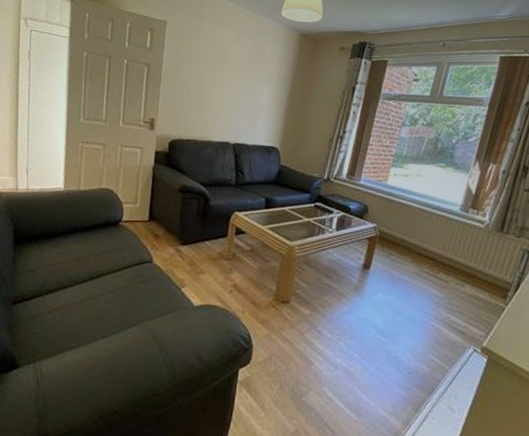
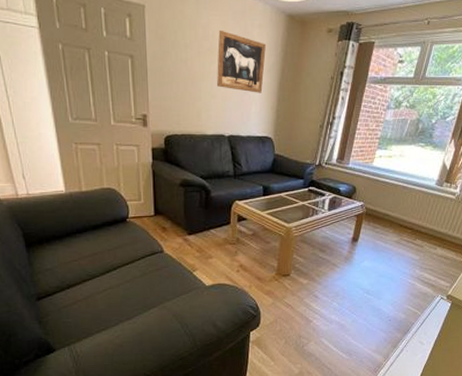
wall art: none [227,44,278,104] -> present [217,29,266,93]

